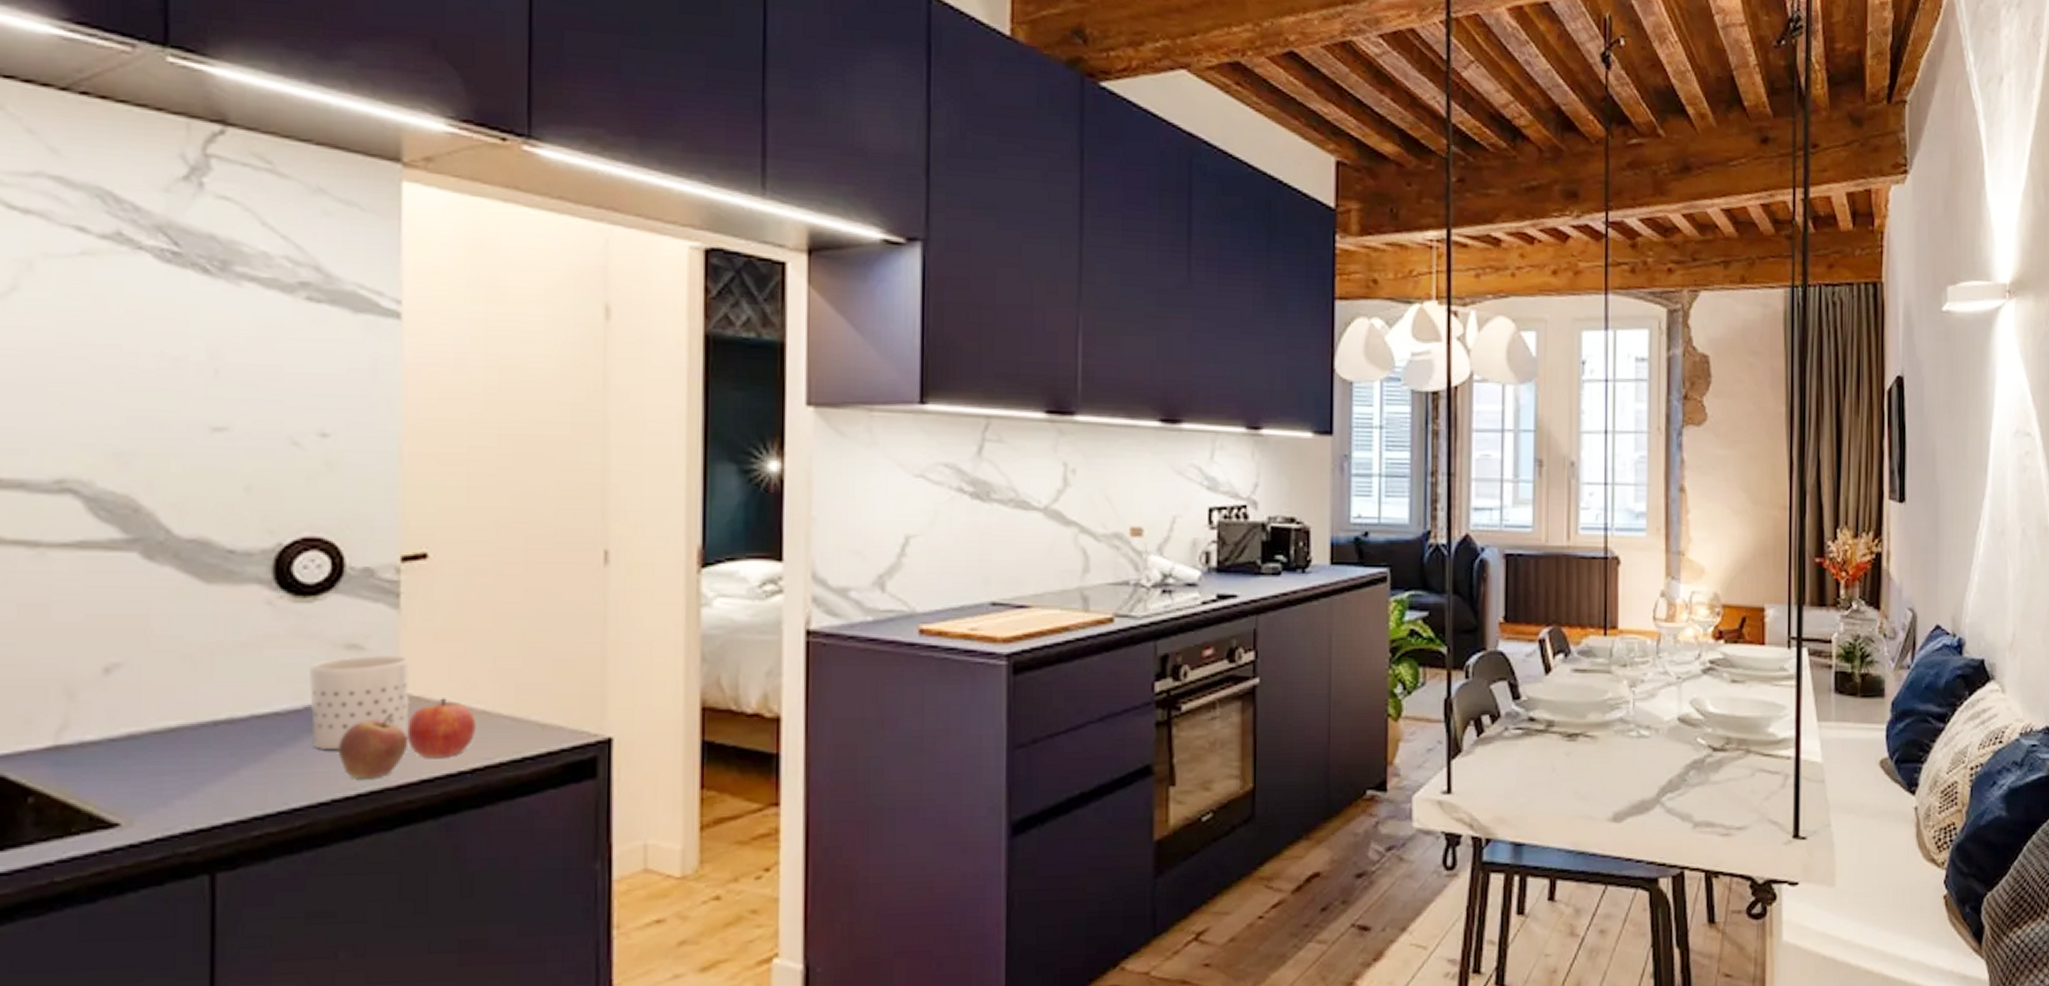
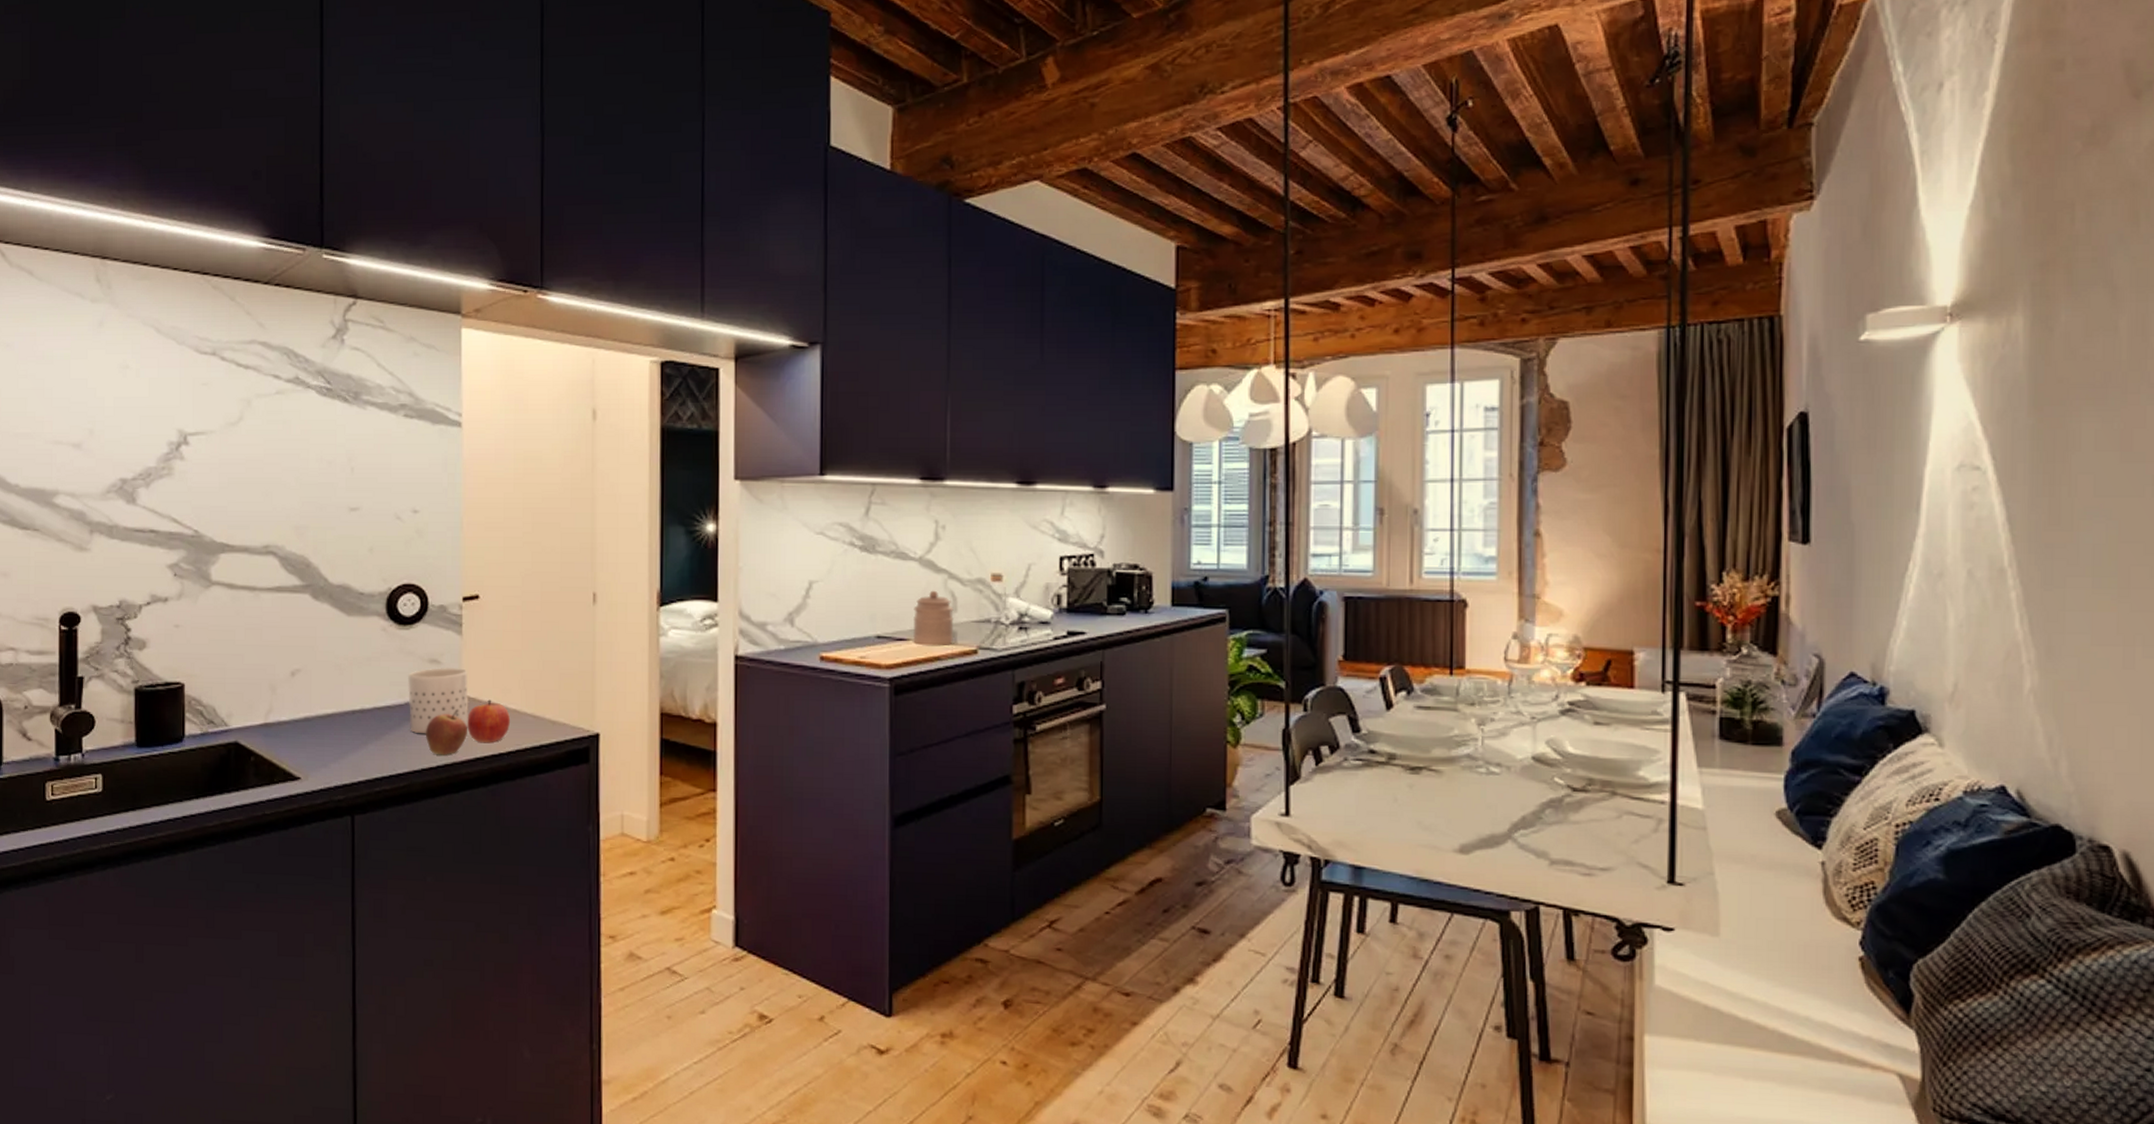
jar: none [1036,546,1086,614] -> present [913,590,954,647]

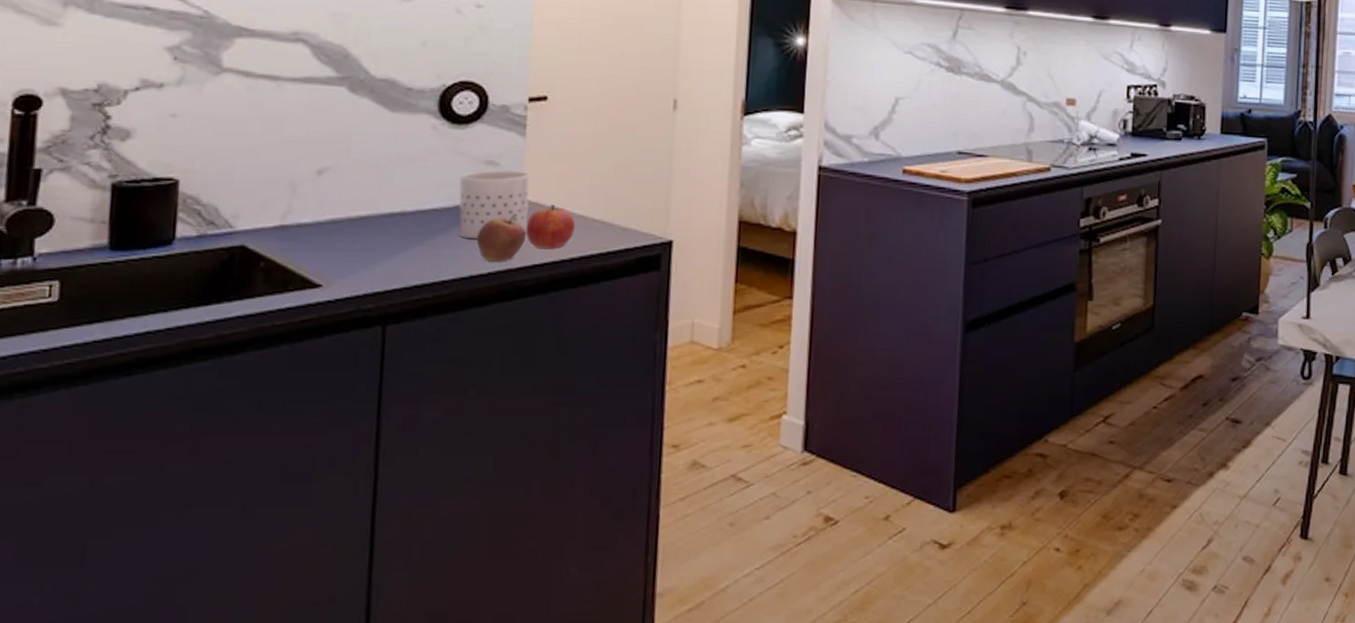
jar: present [913,590,954,647] -> none [992,111,1031,164]

